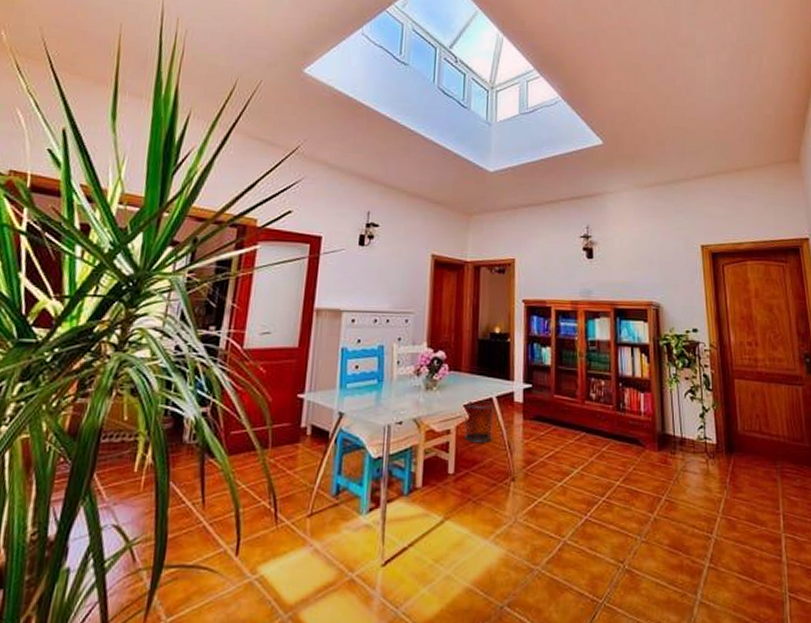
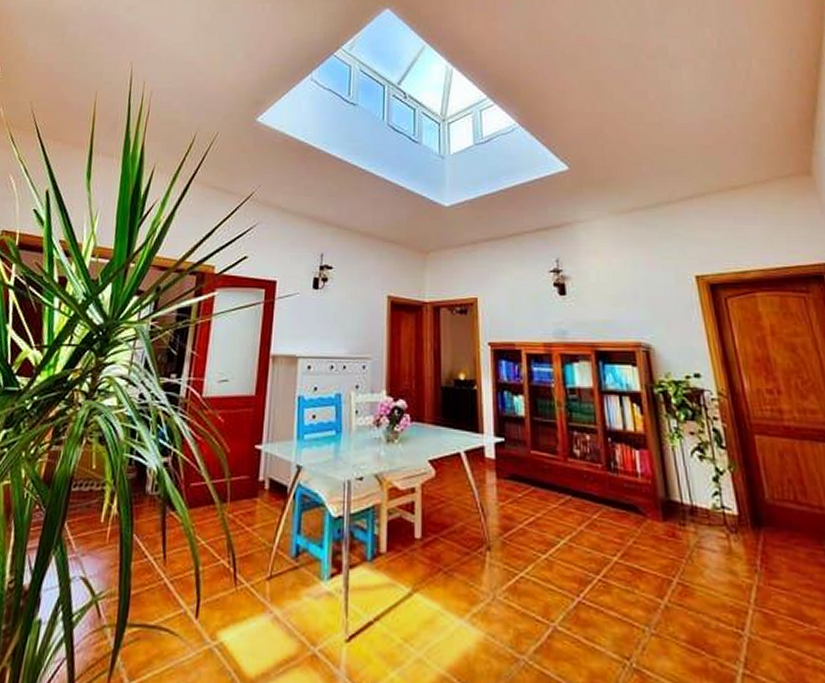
waste bin: present [463,399,495,444] -> none [428,454,463,505]

